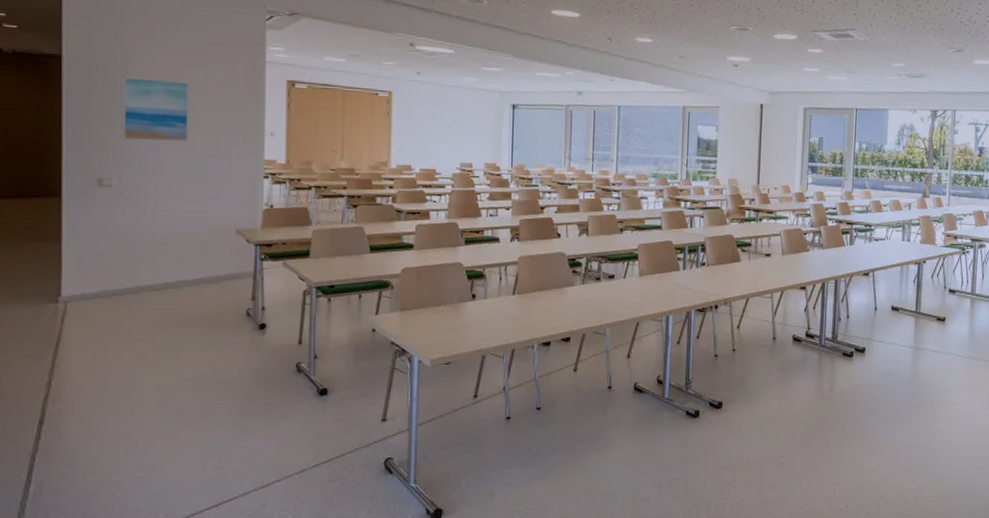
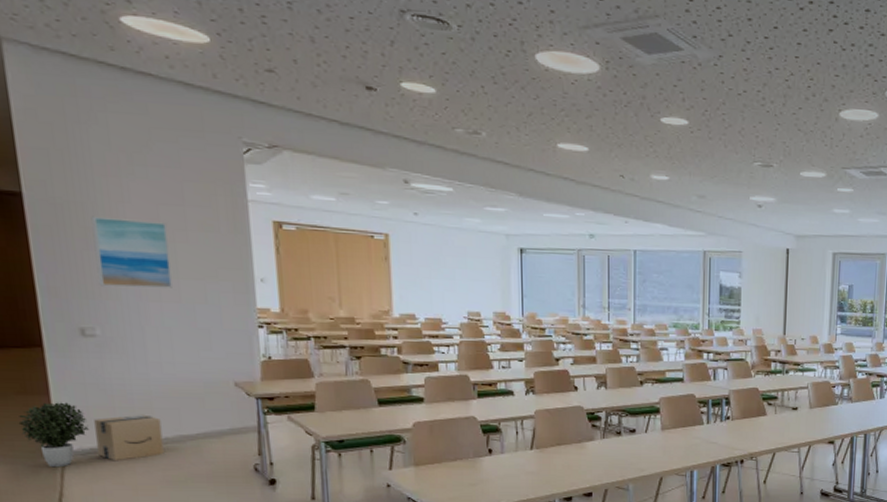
potted plant: none [28,249,94,312] -> present [18,402,89,468]
cardboard box: none [100,260,163,306] -> present [94,414,164,462]

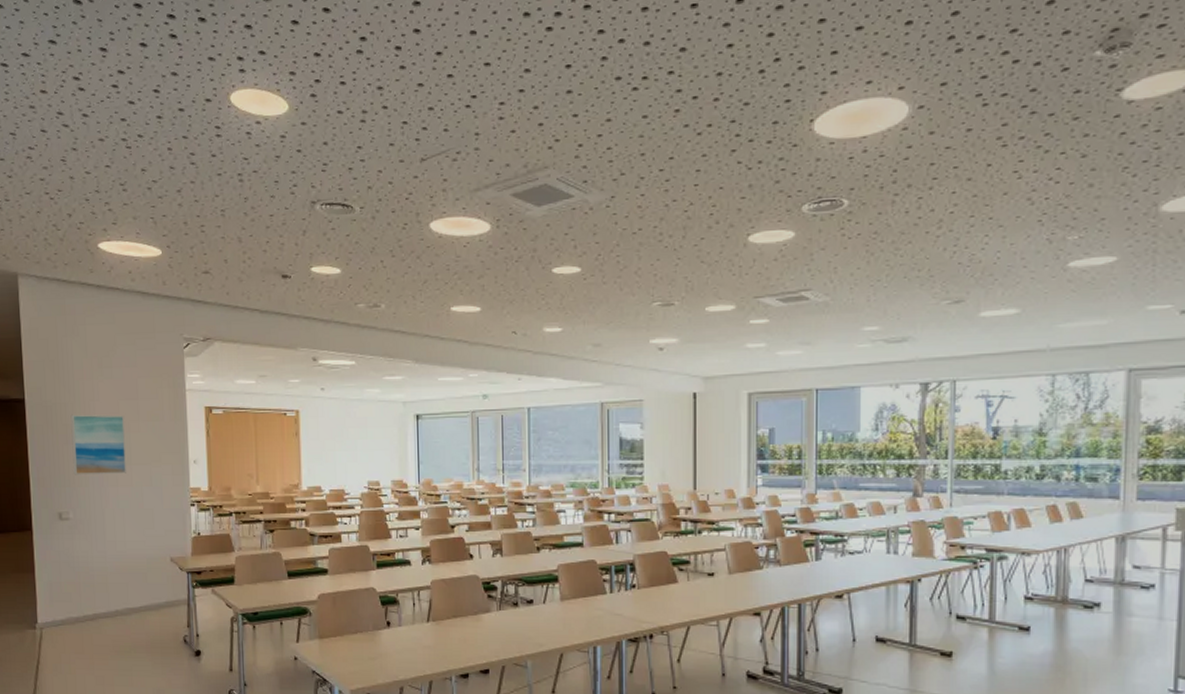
potted plant: present [18,402,89,468] -> none [12,579,61,638]
cardboard box: present [94,414,164,462] -> none [65,589,115,632]

